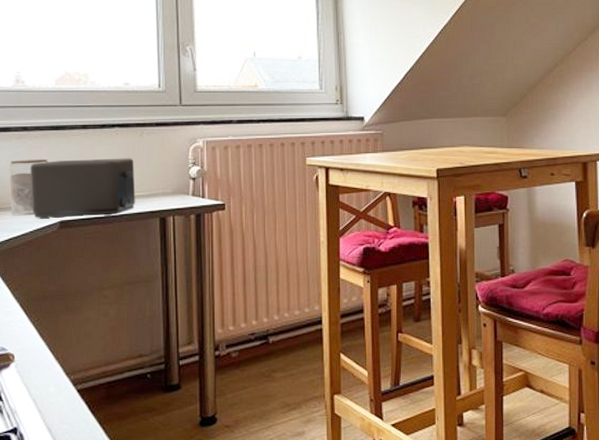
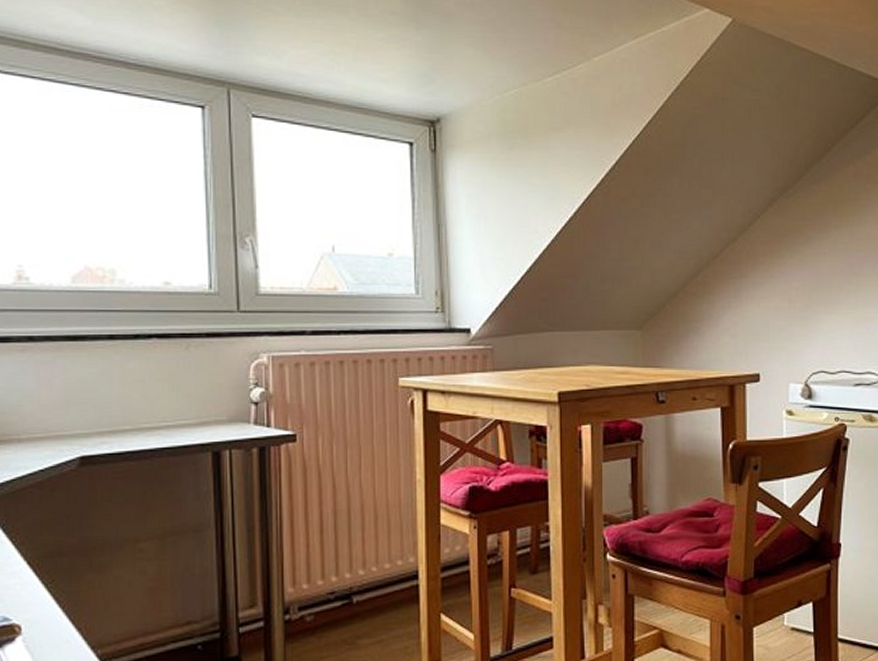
jar: present [9,159,49,216] -> none [10,378,64,450]
toaster: present [30,158,136,219] -> none [39,377,180,454]

